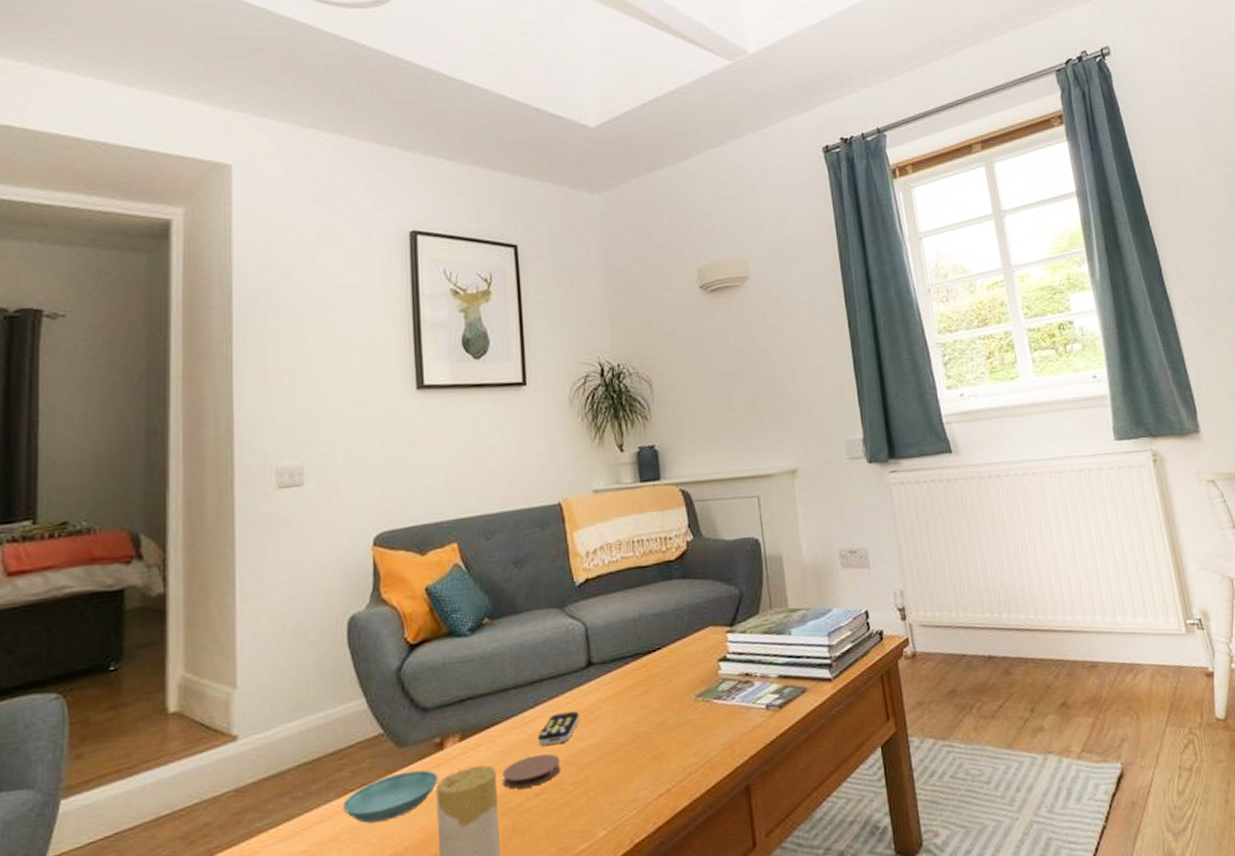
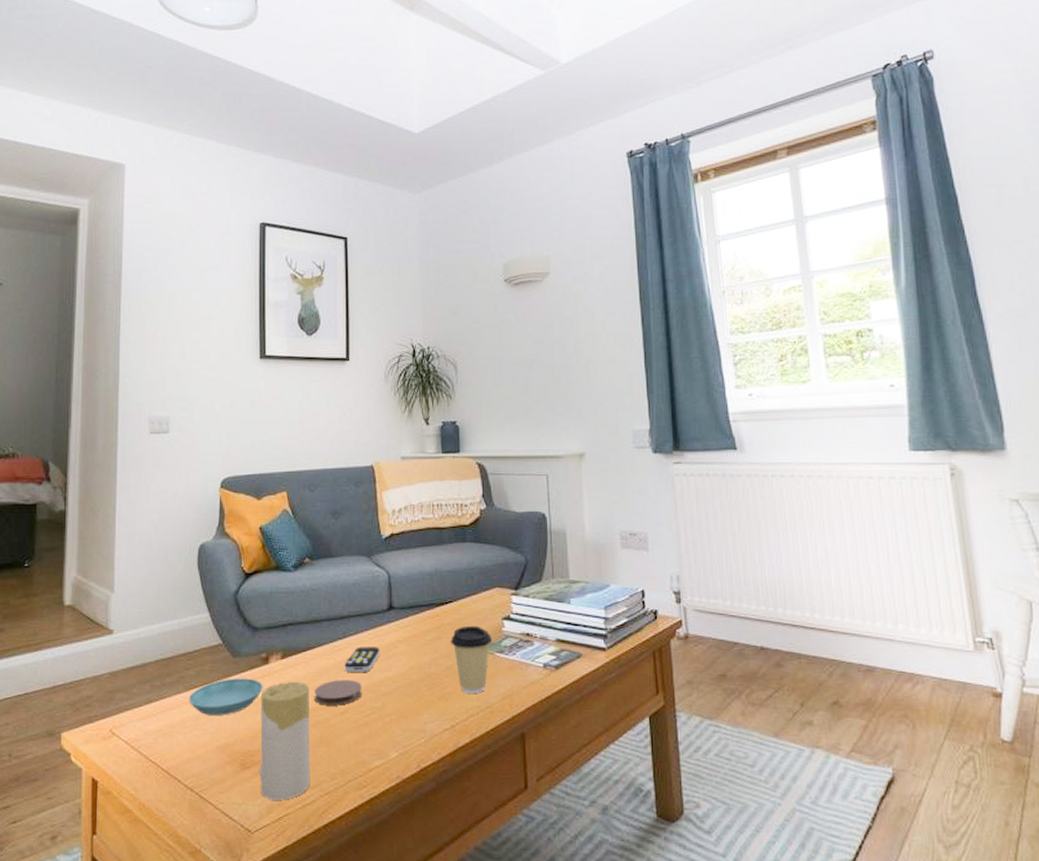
coffee cup: none [661,672,709,750] -> present [451,625,493,693]

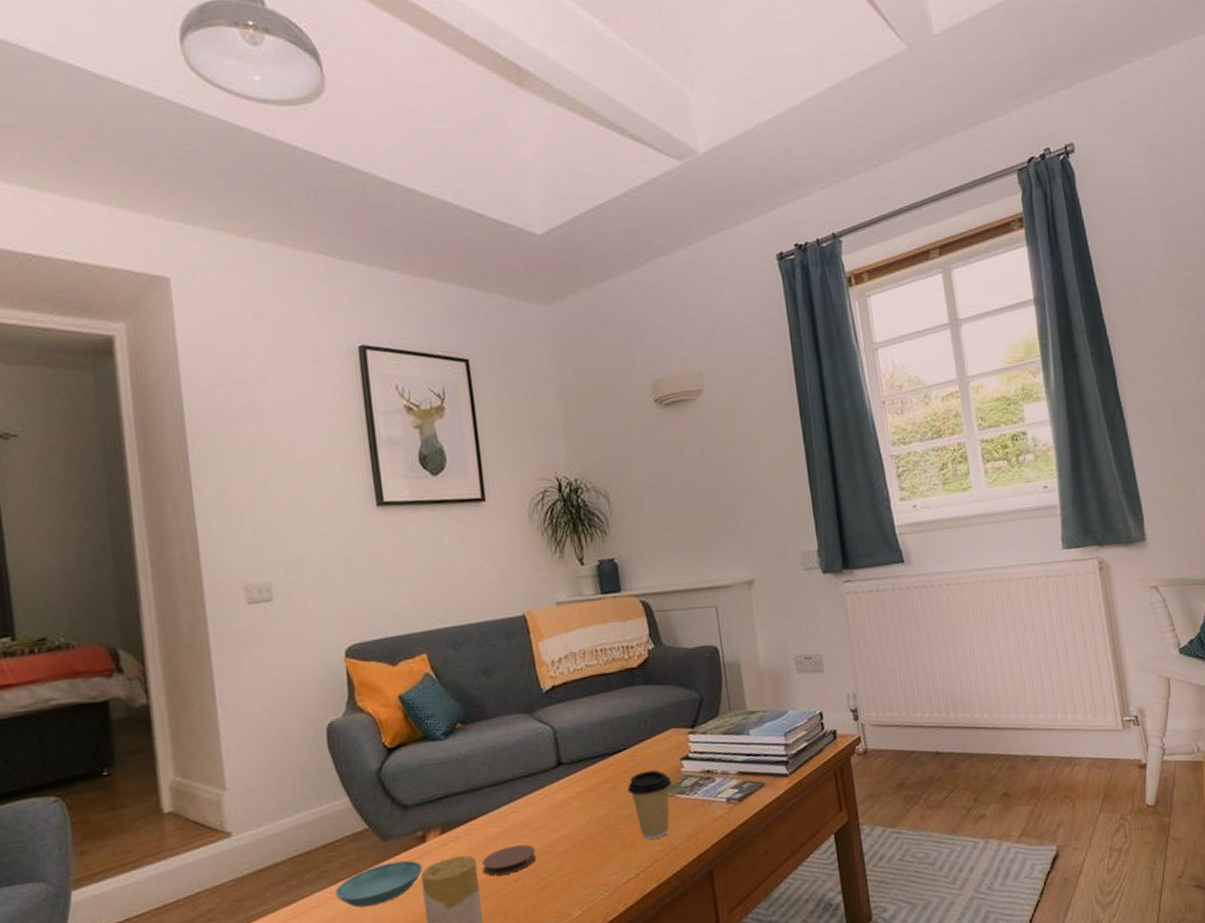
remote control: present [344,646,380,672] -> none [513,806,552,837]

